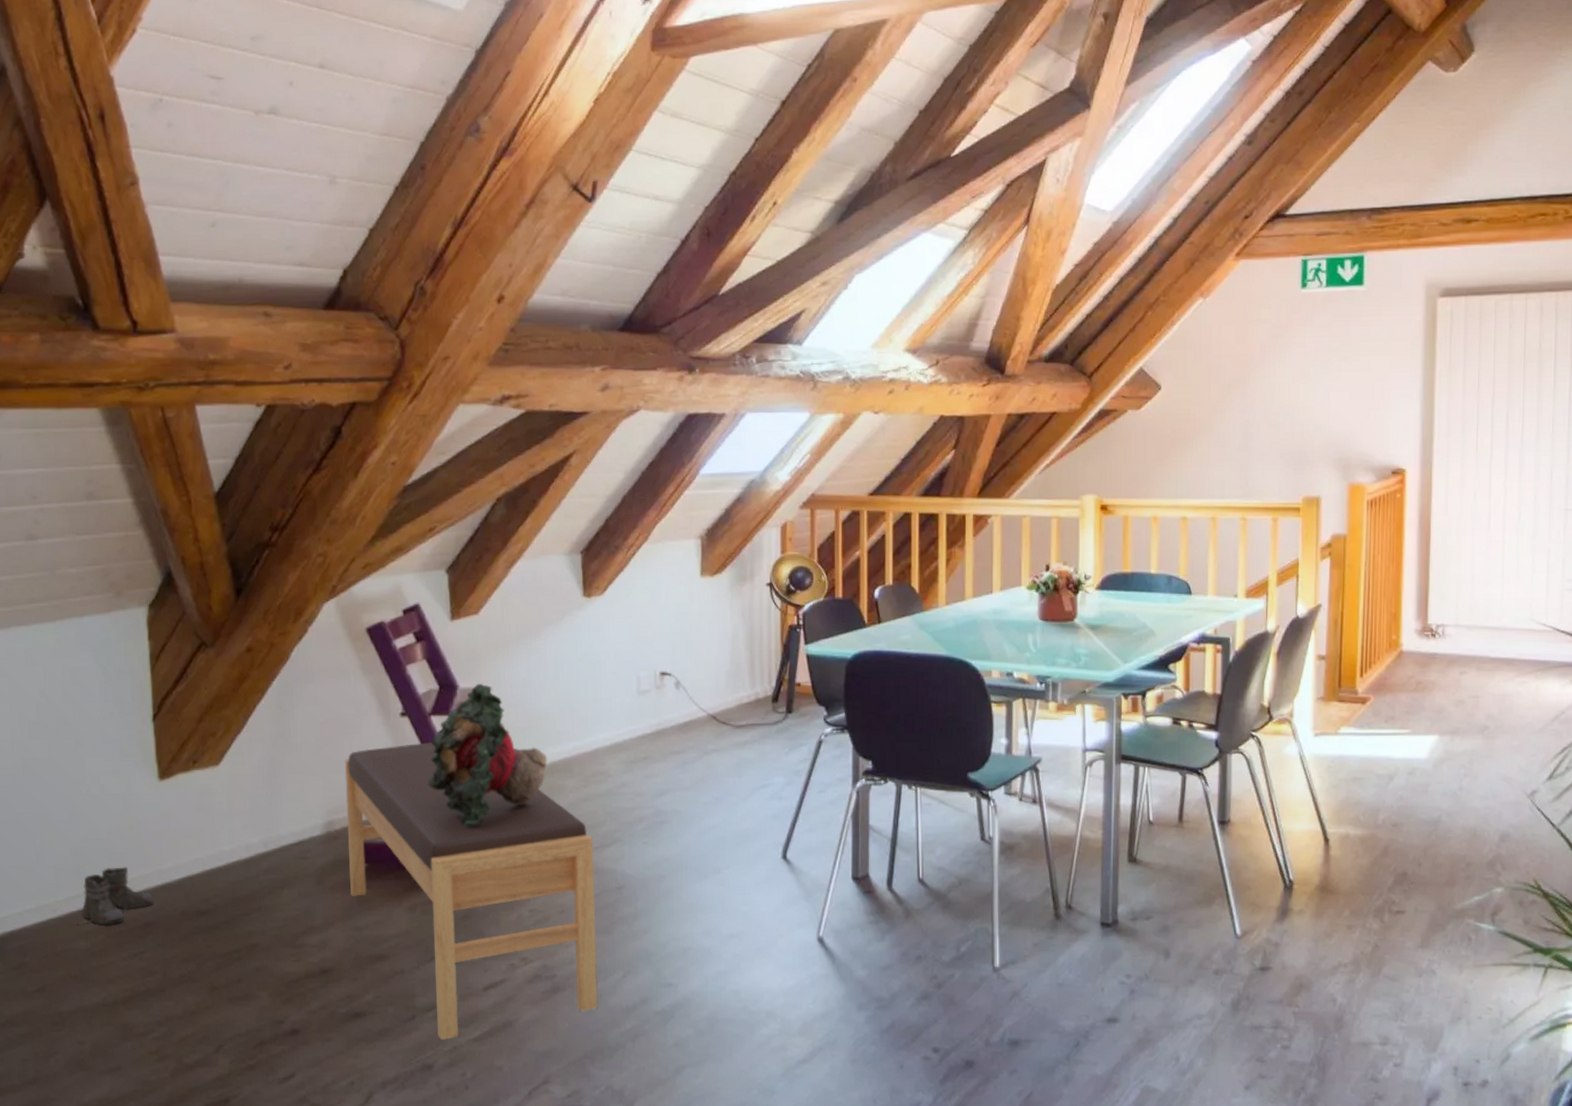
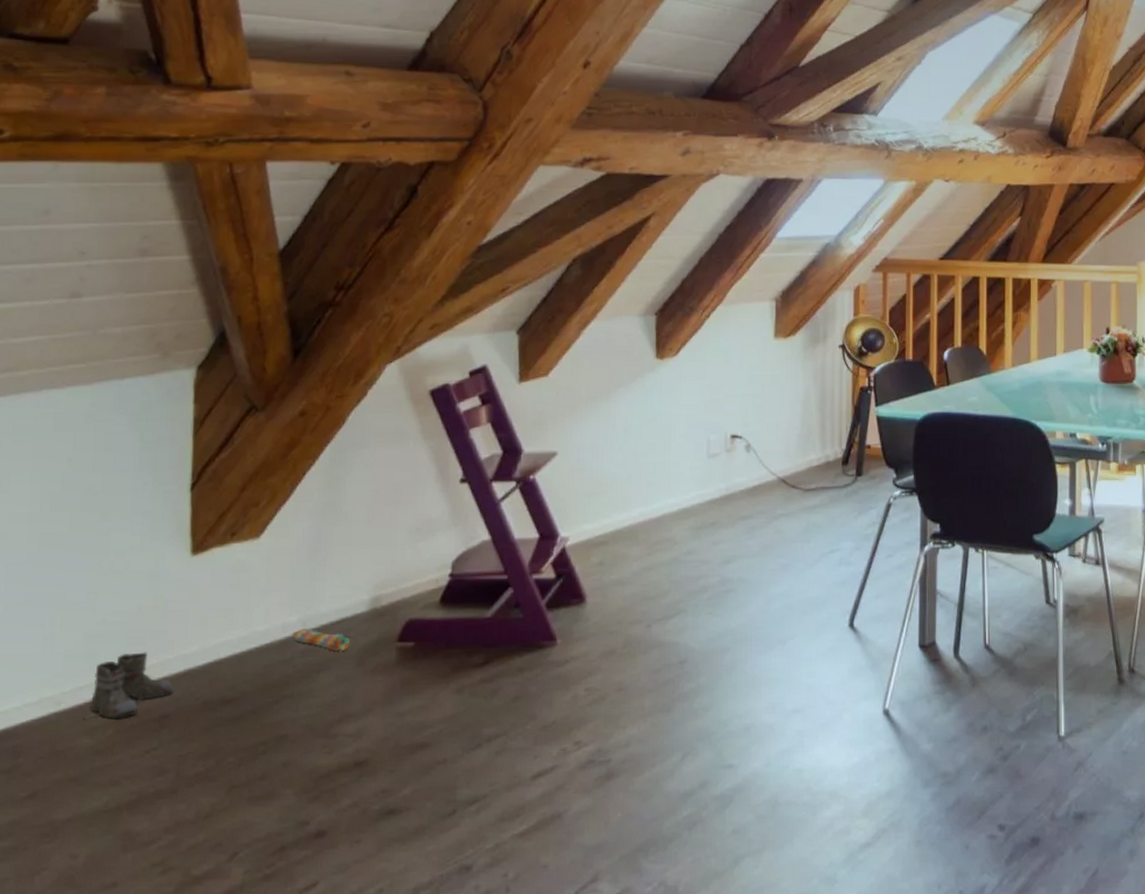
stacking toy: none [256,848,308,871] -> present [292,627,350,652]
bench: present [344,741,598,1039] -> none [394,509,656,836]
teddy bear: present [428,683,548,828] -> none [485,447,612,601]

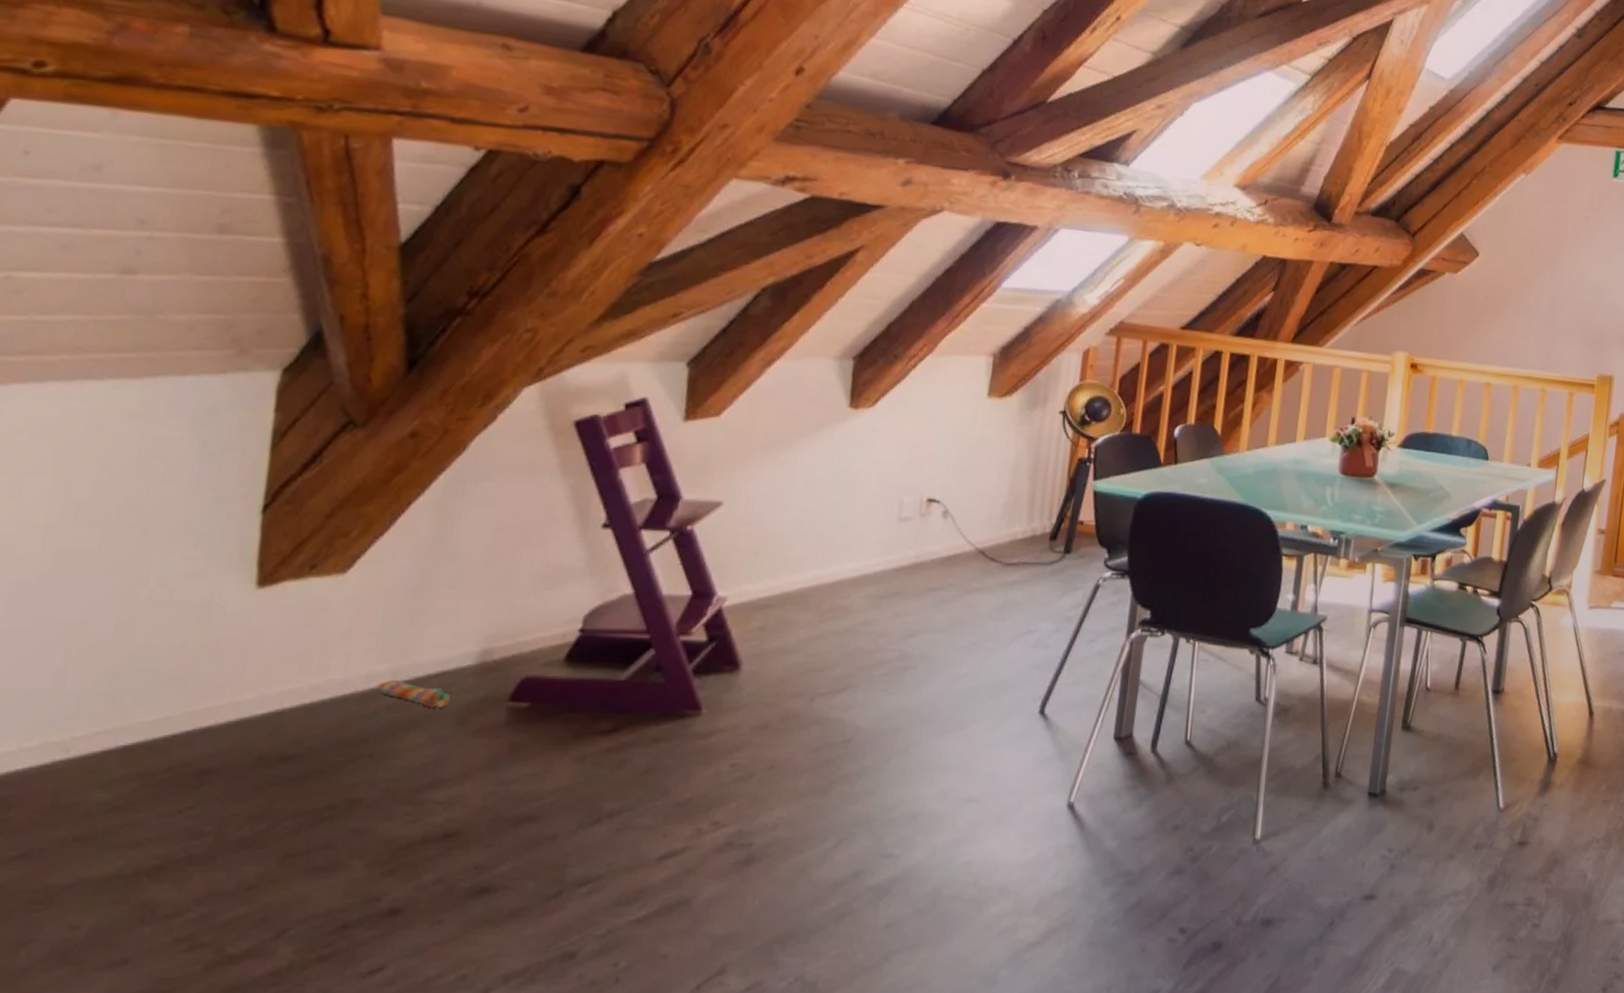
boots: present [84,652,173,719] -> none [100,696,219,771]

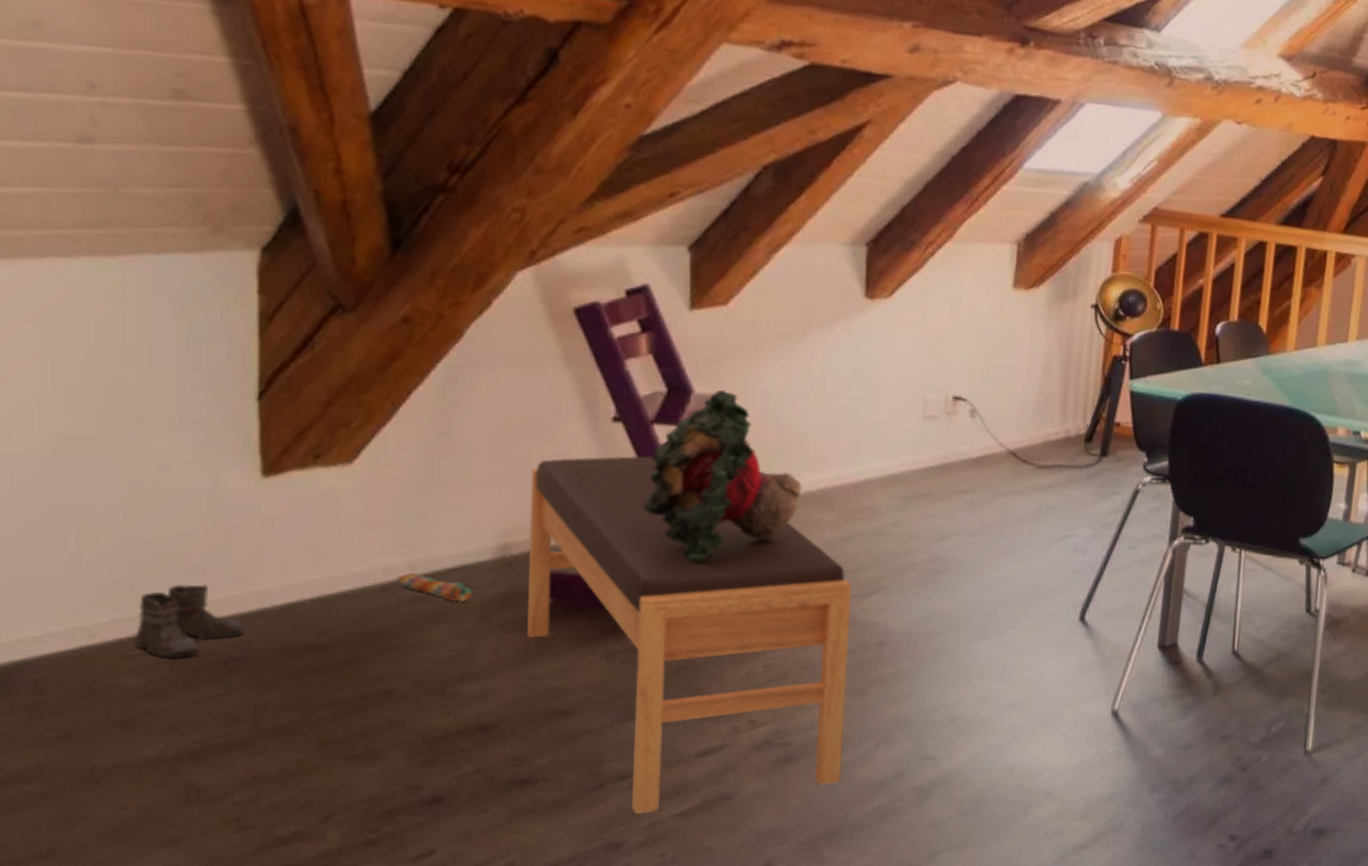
boots: none [100,696,219,771] -> present [128,584,243,658]
bench: none [501,559,821,921] -> present [527,455,852,814]
teddy bear: none [624,495,780,665] -> present [643,389,802,563]

